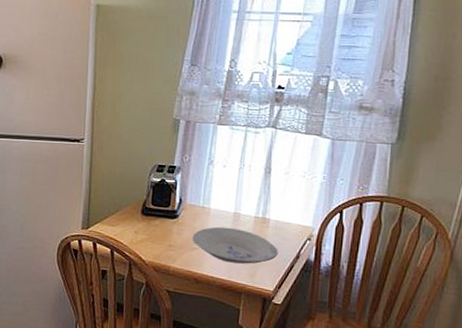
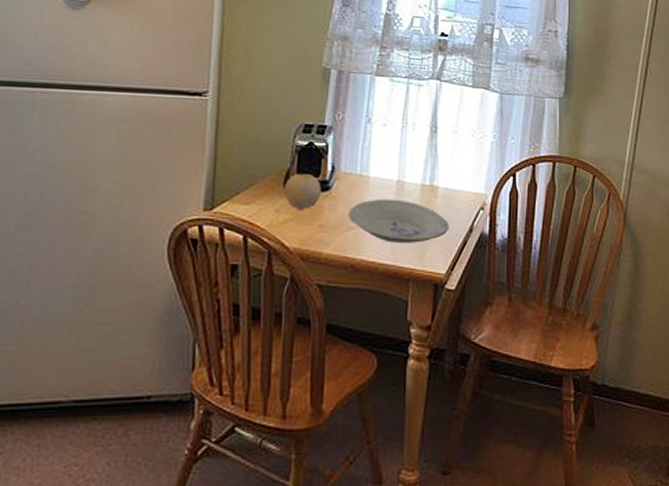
fruit: none [141,204,171,232] -> present [284,174,321,209]

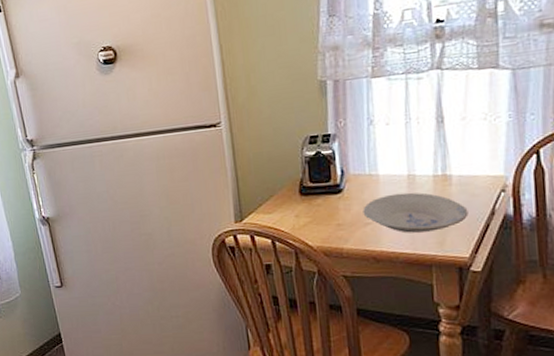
fruit: present [284,174,321,209] -> none [300,180,335,213]

